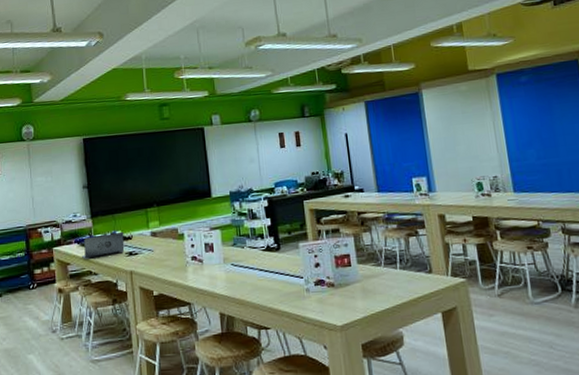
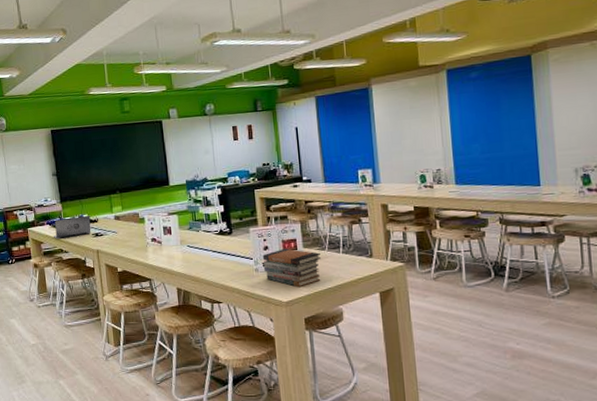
book stack: none [313,265,377,309] -> present [262,248,322,288]

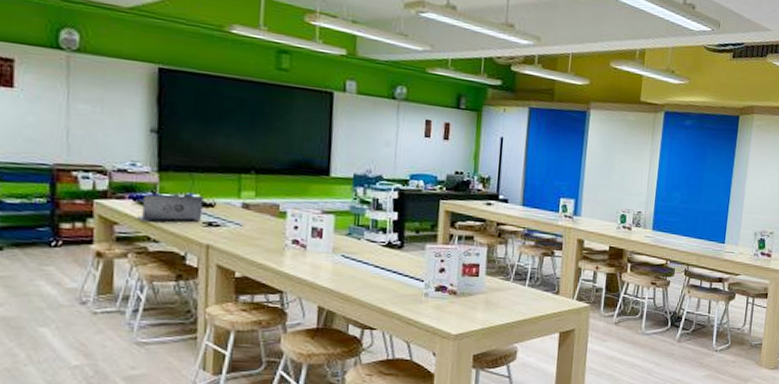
book stack: present [262,248,322,288] -> none [434,273,505,320]

